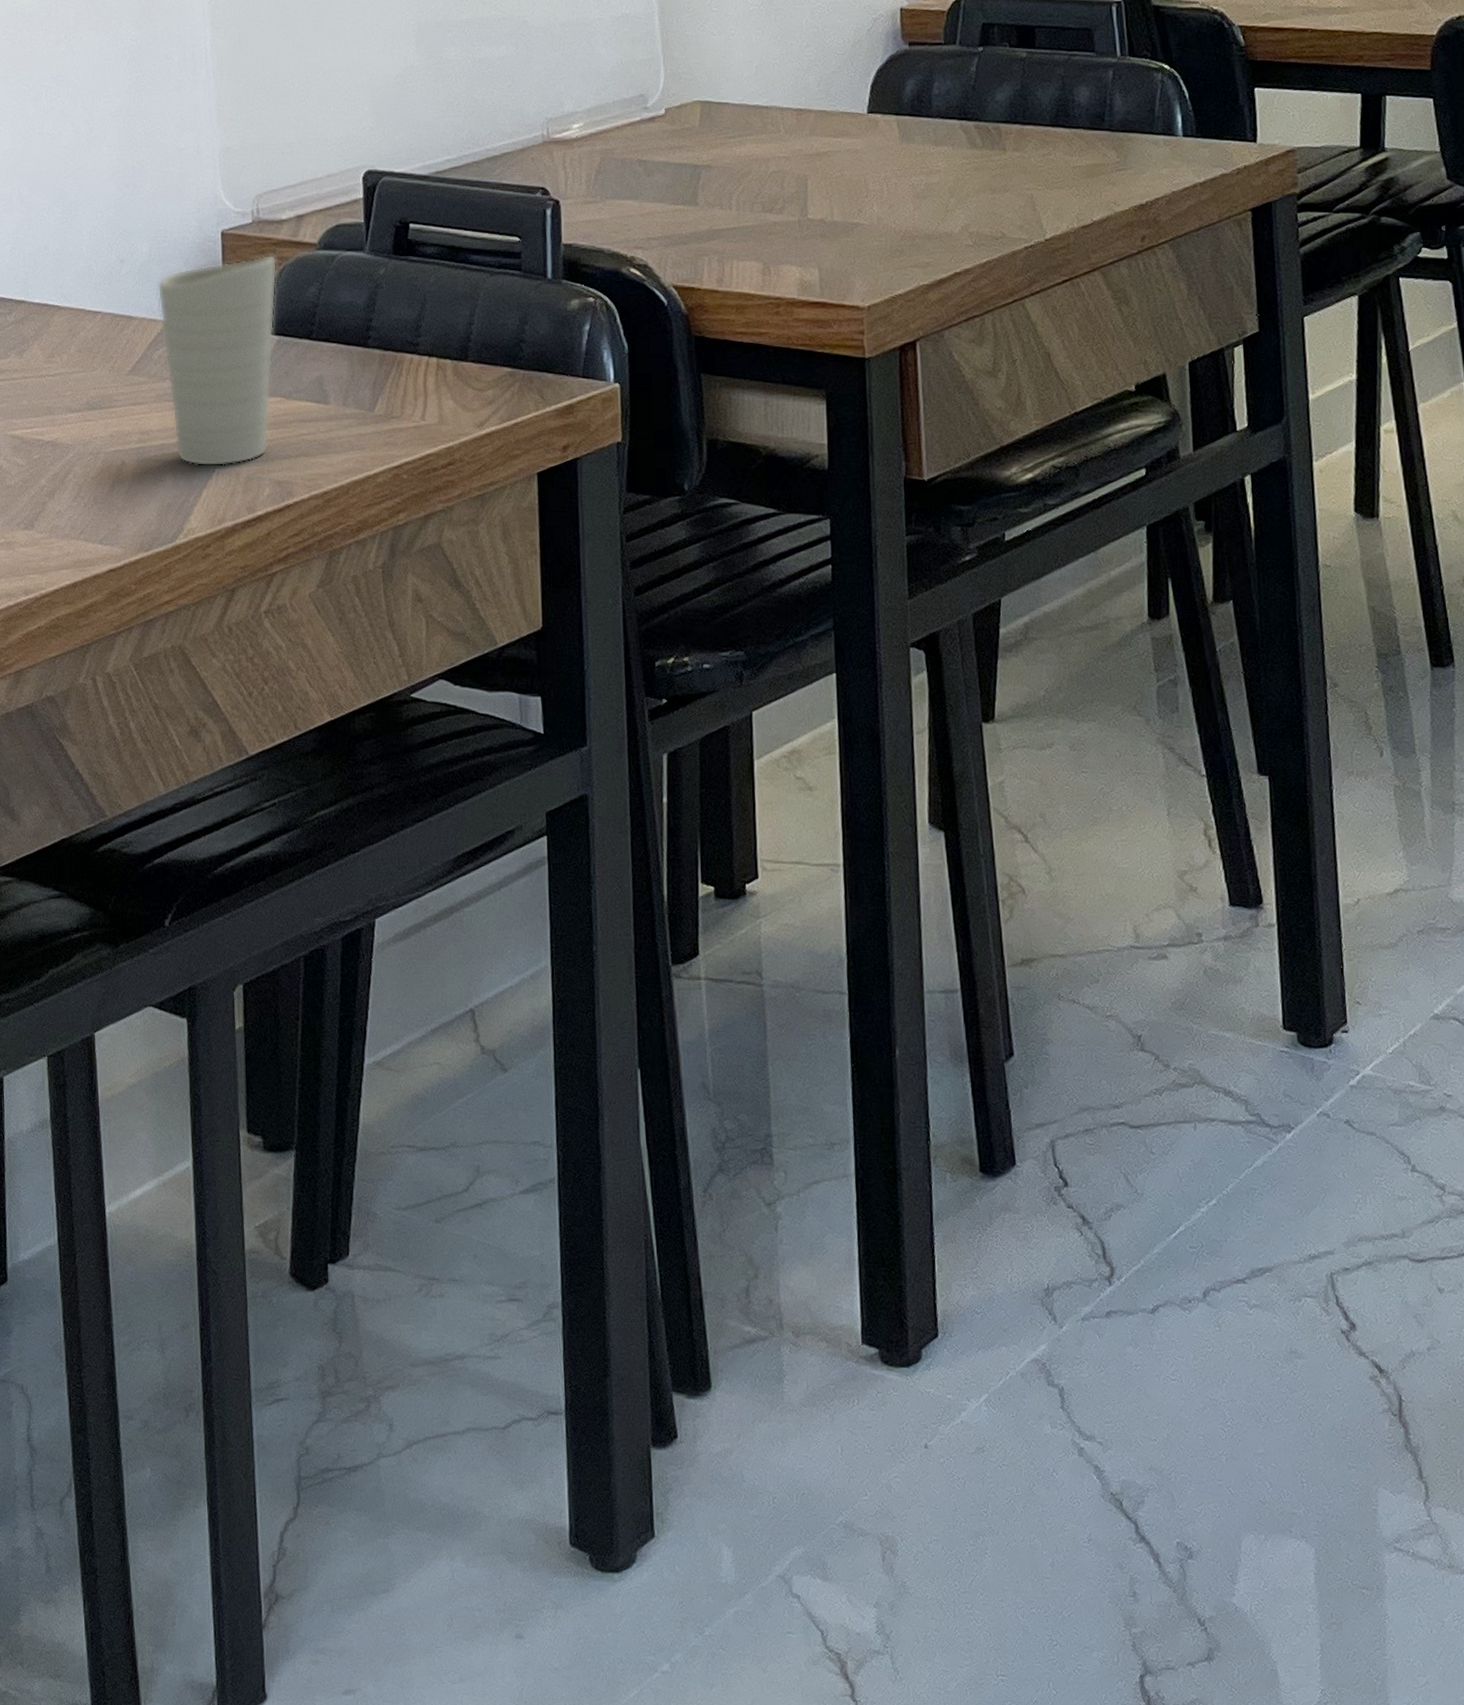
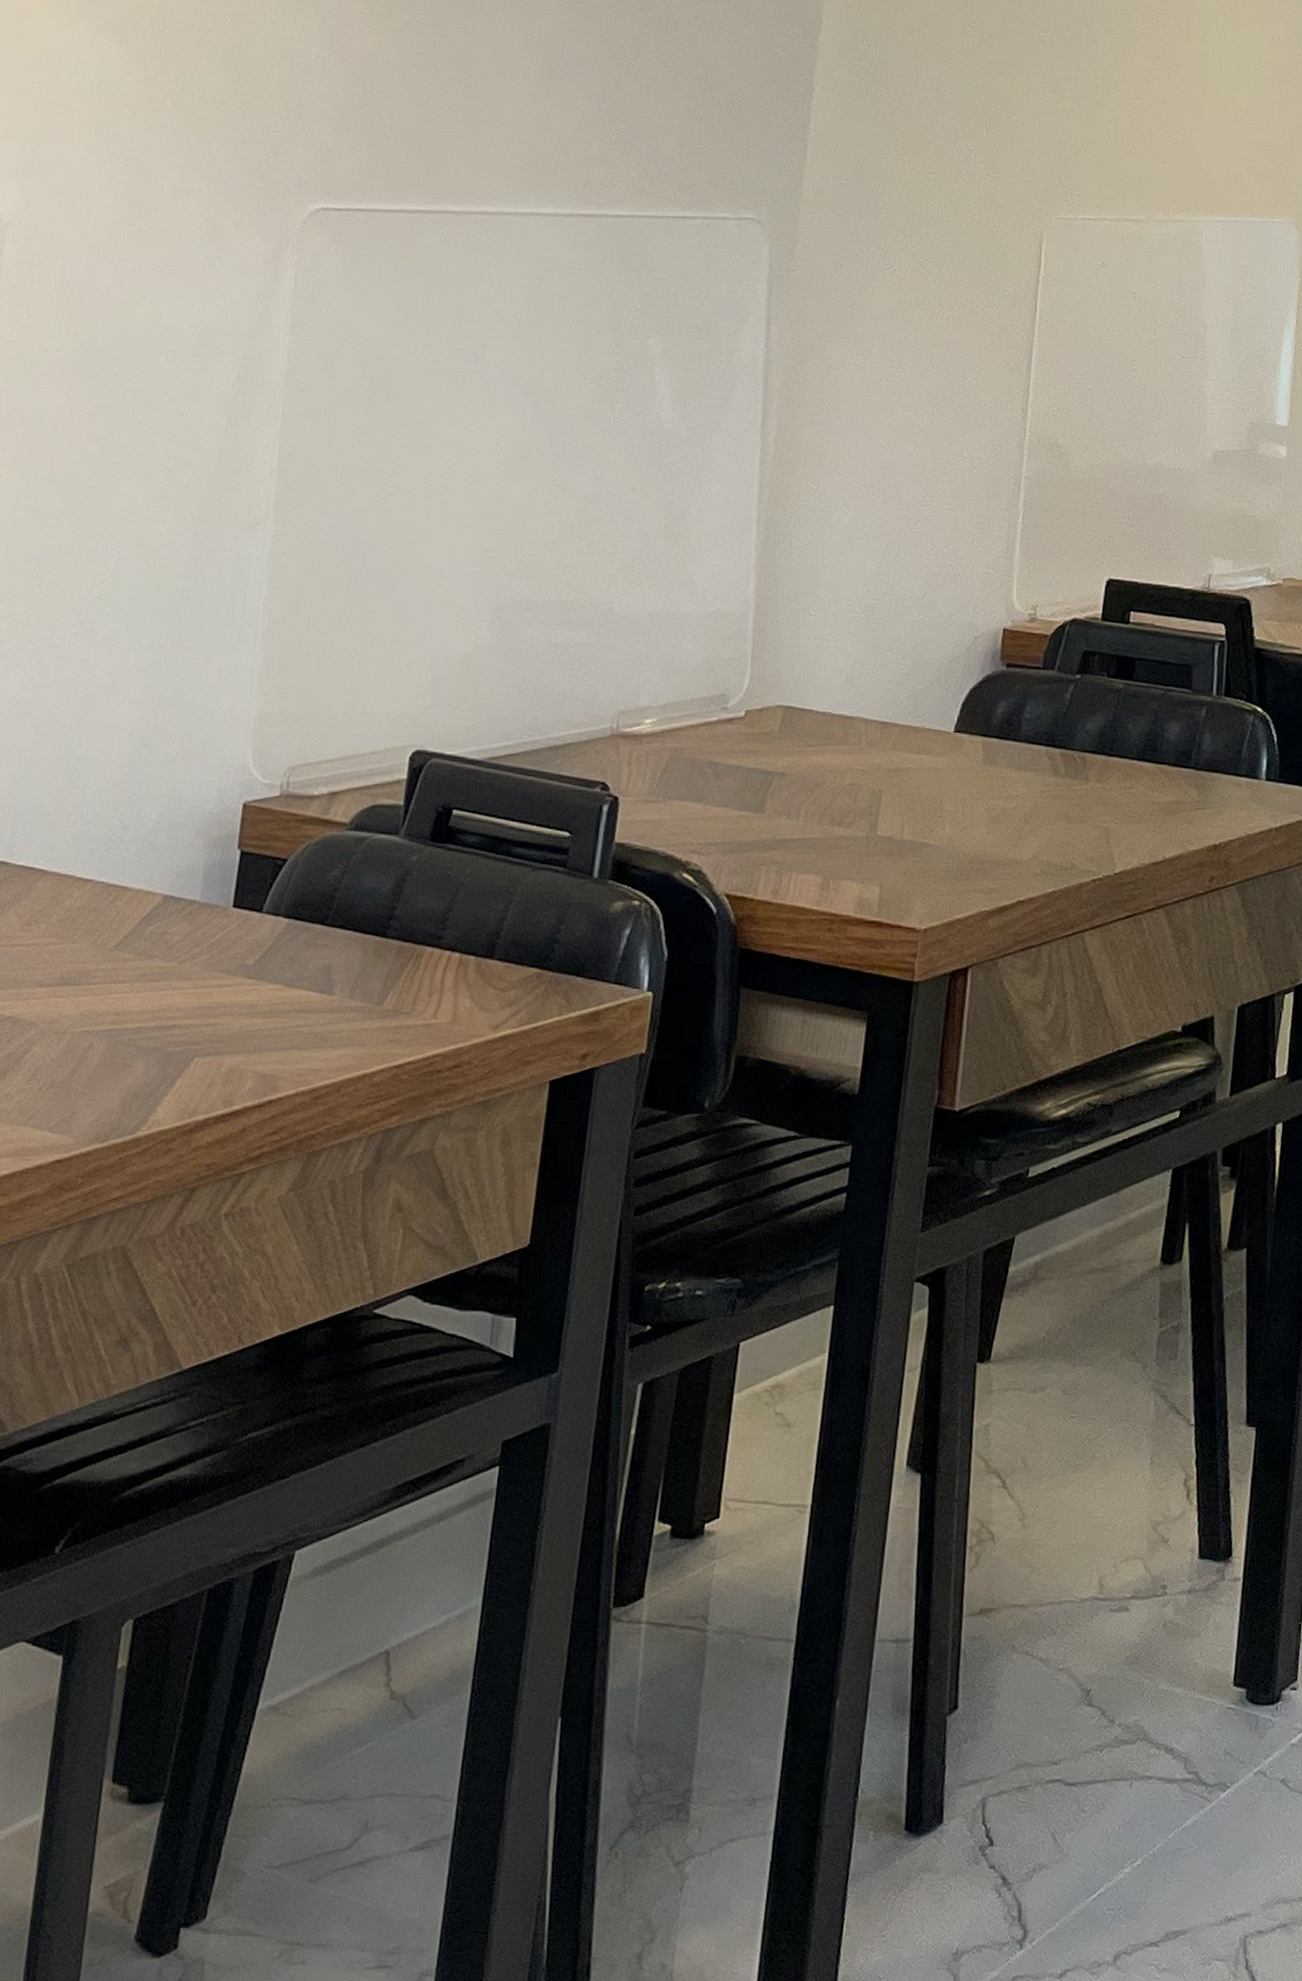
cup: present [157,254,278,467] -> none [154,831,301,1055]

